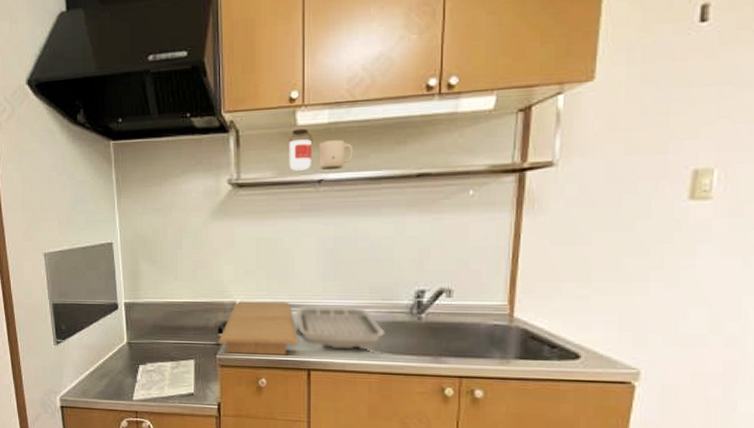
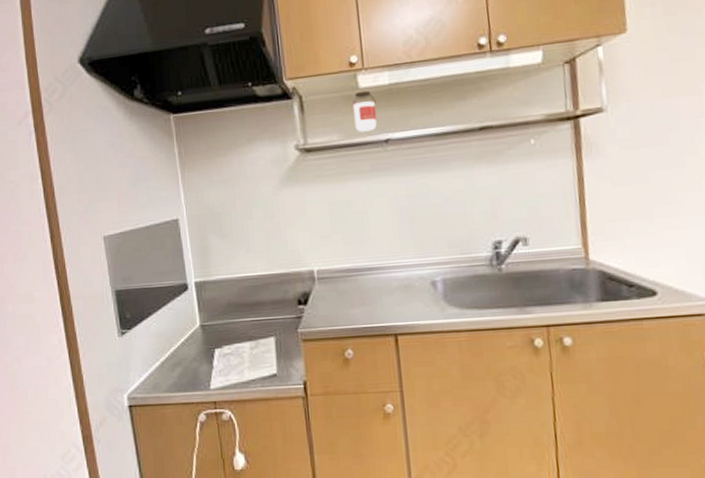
cutting board: present [218,301,298,356] -> none [298,265,382,326]
dish rack: present [296,307,385,350] -> none [376,265,468,311]
mug: present [318,140,354,171] -> none [382,99,417,130]

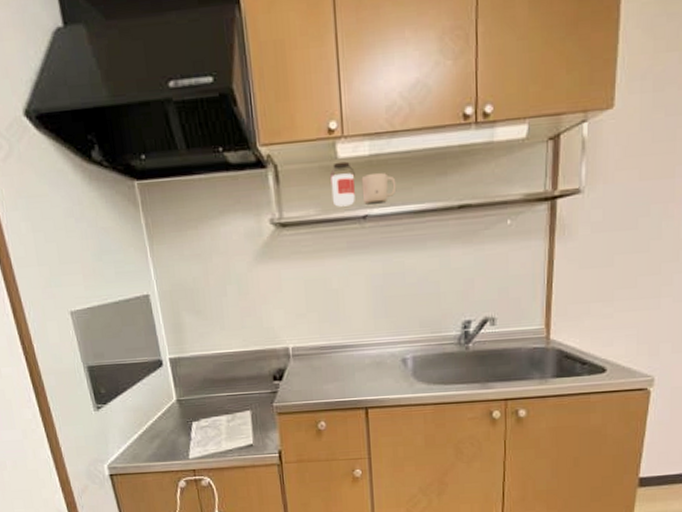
mug: none [382,99,417,130] -> present [361,173,397,206]

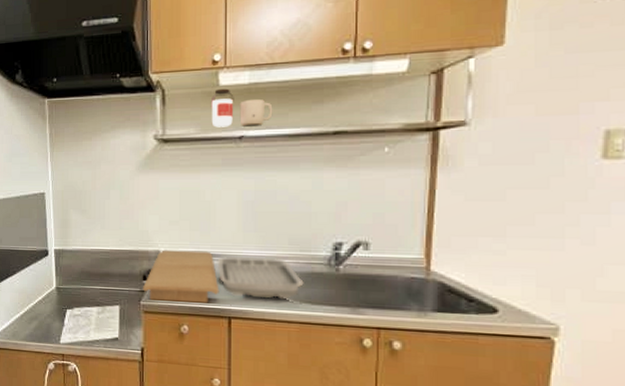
cutting board: none [273,343,354,400] -> present [142,250,219,304]
dish rack: none [349,343,436,387] -> present [217,257,304,300]

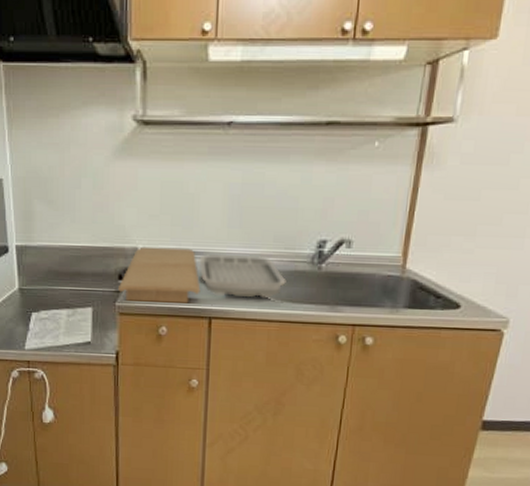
jar: present [211,88,234,128] -> none [198,64,225,111]
mug: present [239,99,273,128] -> none [229,80,266,113]

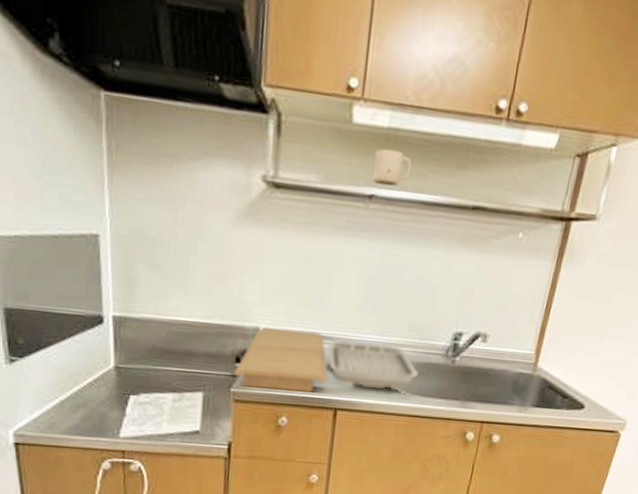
mug: none [229,80,266,113] -> present [372,148,412,186]

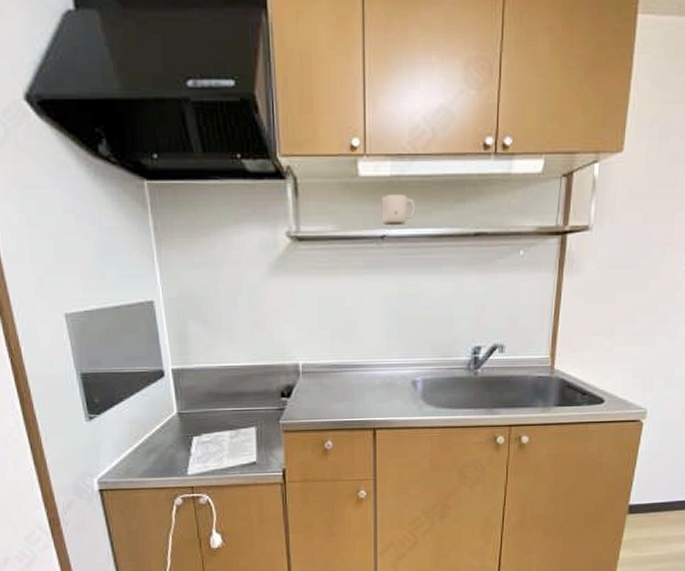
cutting board: present [233,327,327,393] -> none [280,362,364,418]
dish rack: present [327,340,419,391] -> none [360,366,445,407]

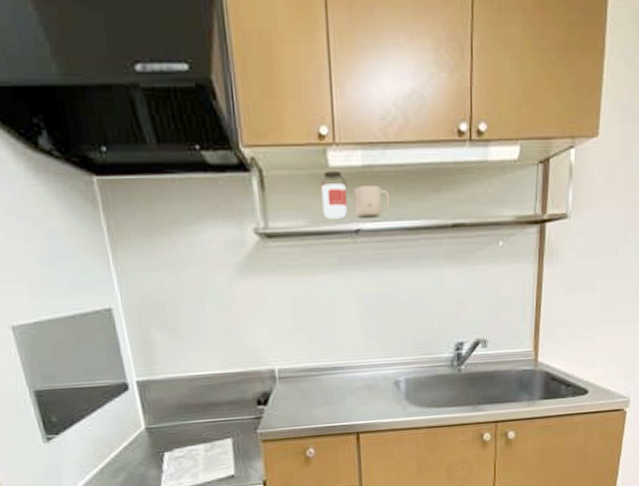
jar: none [350,180,375,225] -> present [320,170,347,219]

